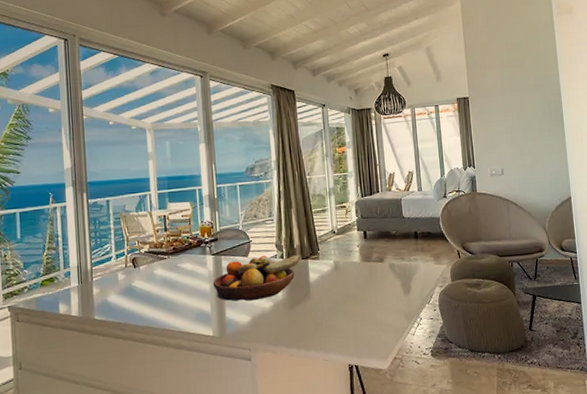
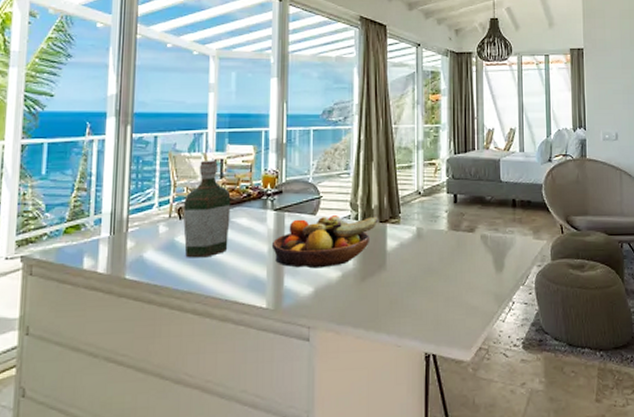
bottle: none [137,216,177,299] -> present [183,160,231,258]

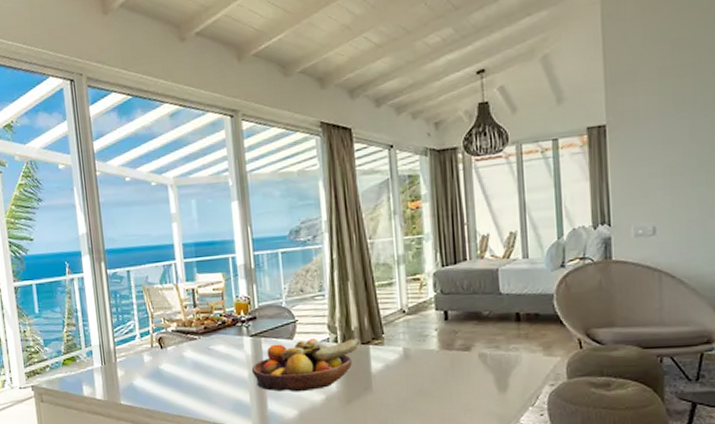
bottle: present [183,160,231,258] -> none [163,290,210,385]

